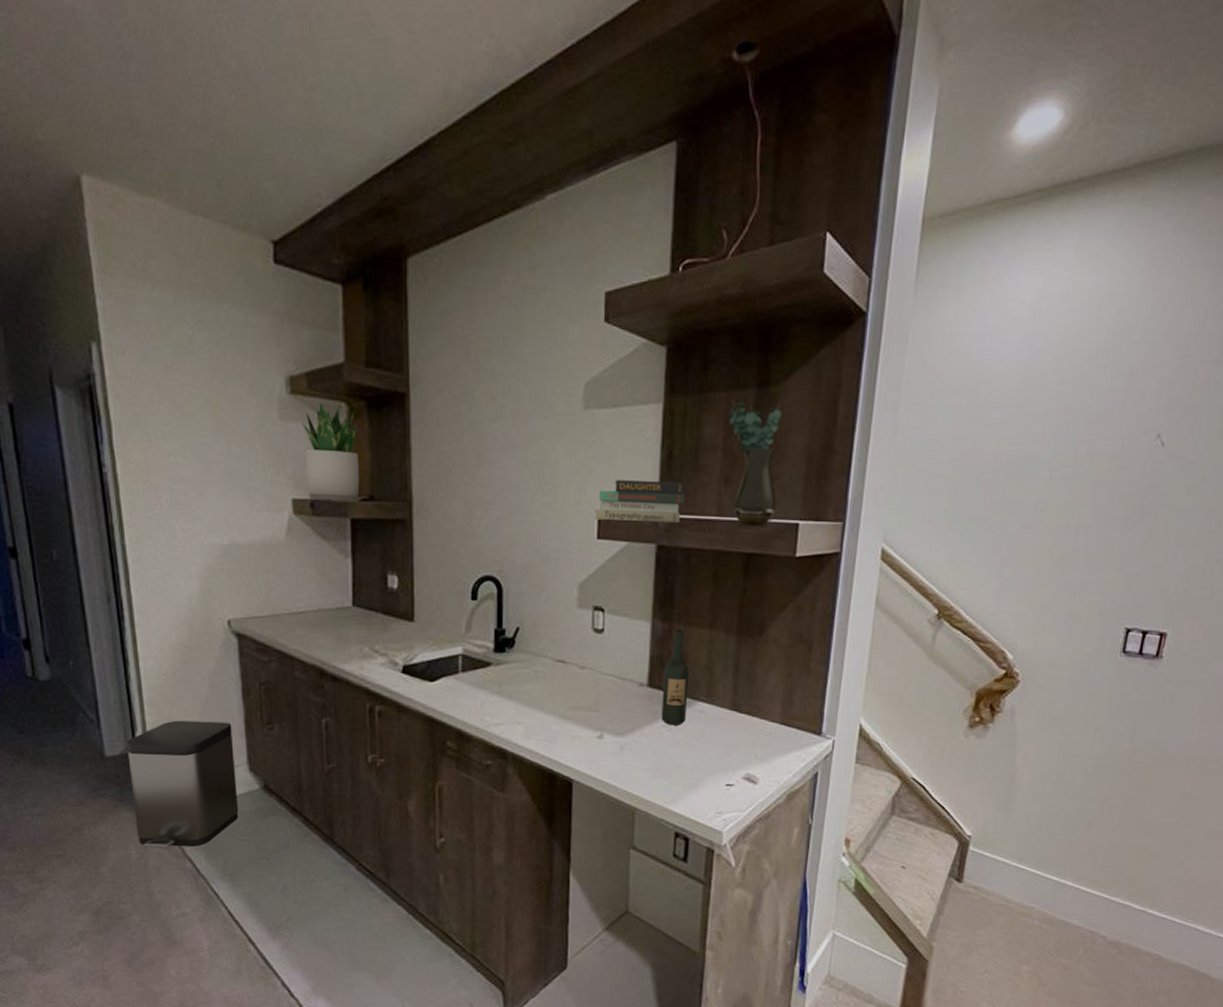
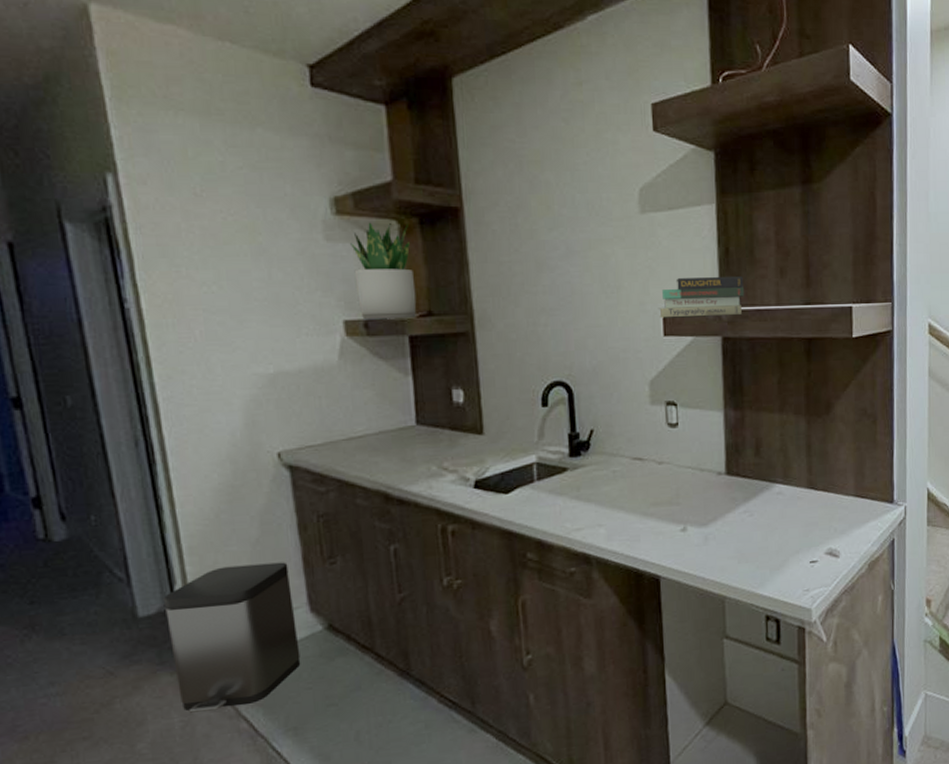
wine bottle: present [661,629,689,725] -> none [740,416,766,510]
vase: present [729,399,782,528] -> none [778,196,830,314]

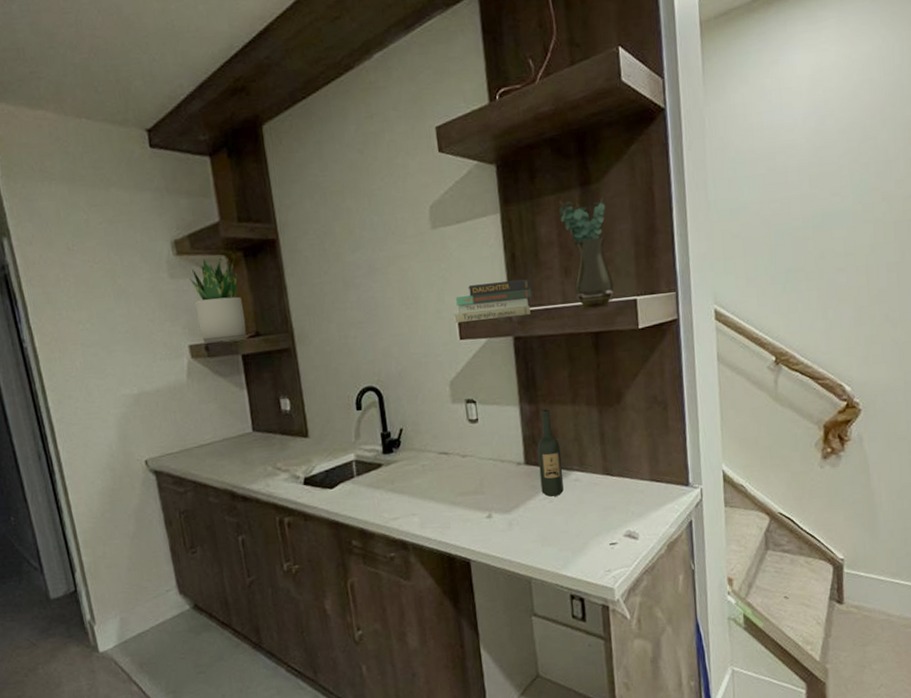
pedal bin: present [163,562,301,713] -> none [67,552,175,677]
wine bottle: none [740,416,766,510] -> present [537,409,564,497]
vase: none [778,196,830,314] -> present [559,198,614,310]

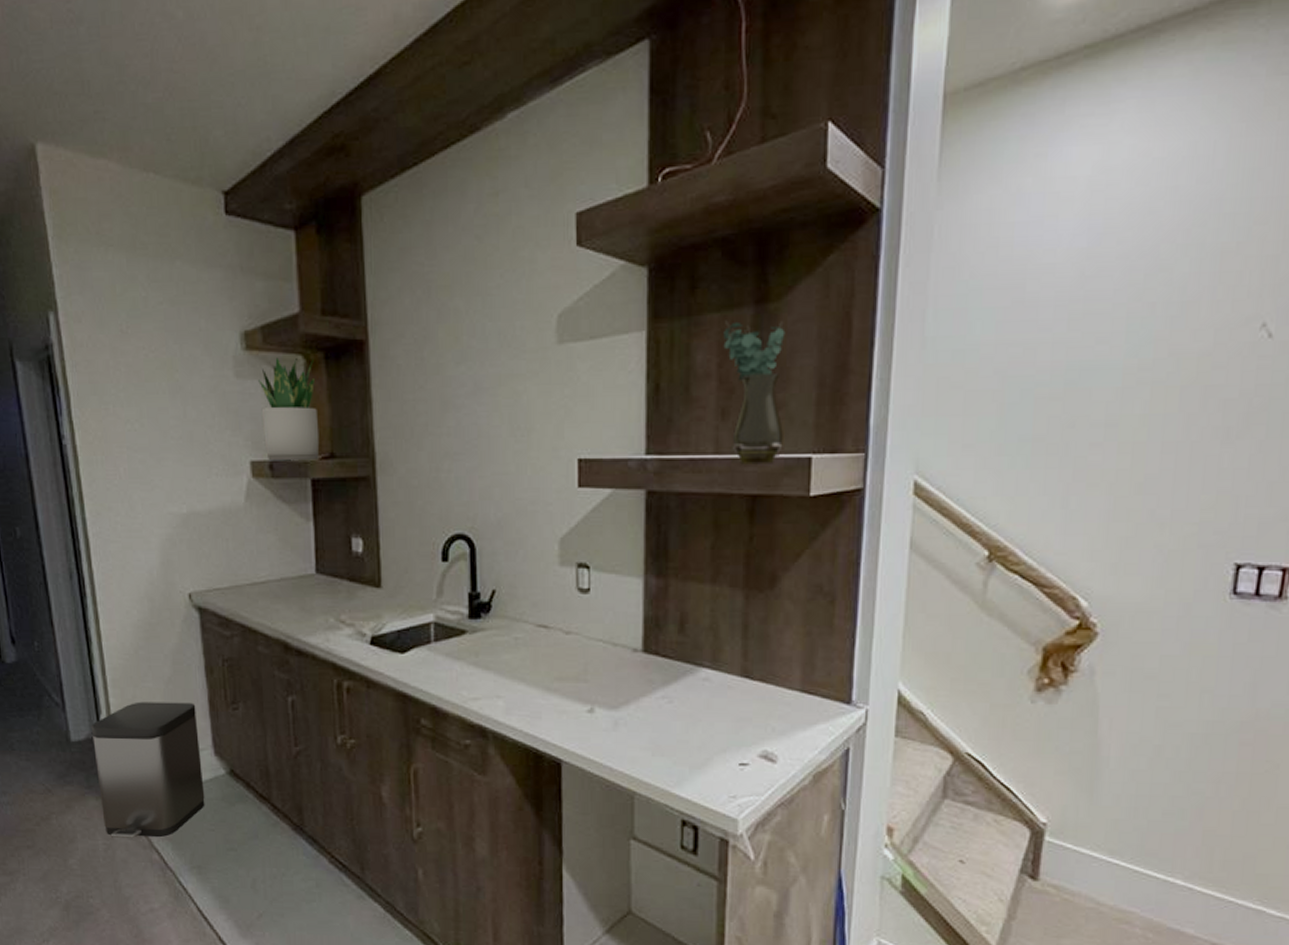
pedal bin: none [67,552,175,677] -> present [91,701,205,838]
books: present [454,279,533,324] -> none [574,419,676,467]
wine bottle: present [537,409,564,497] -> none [660,586,690,696]

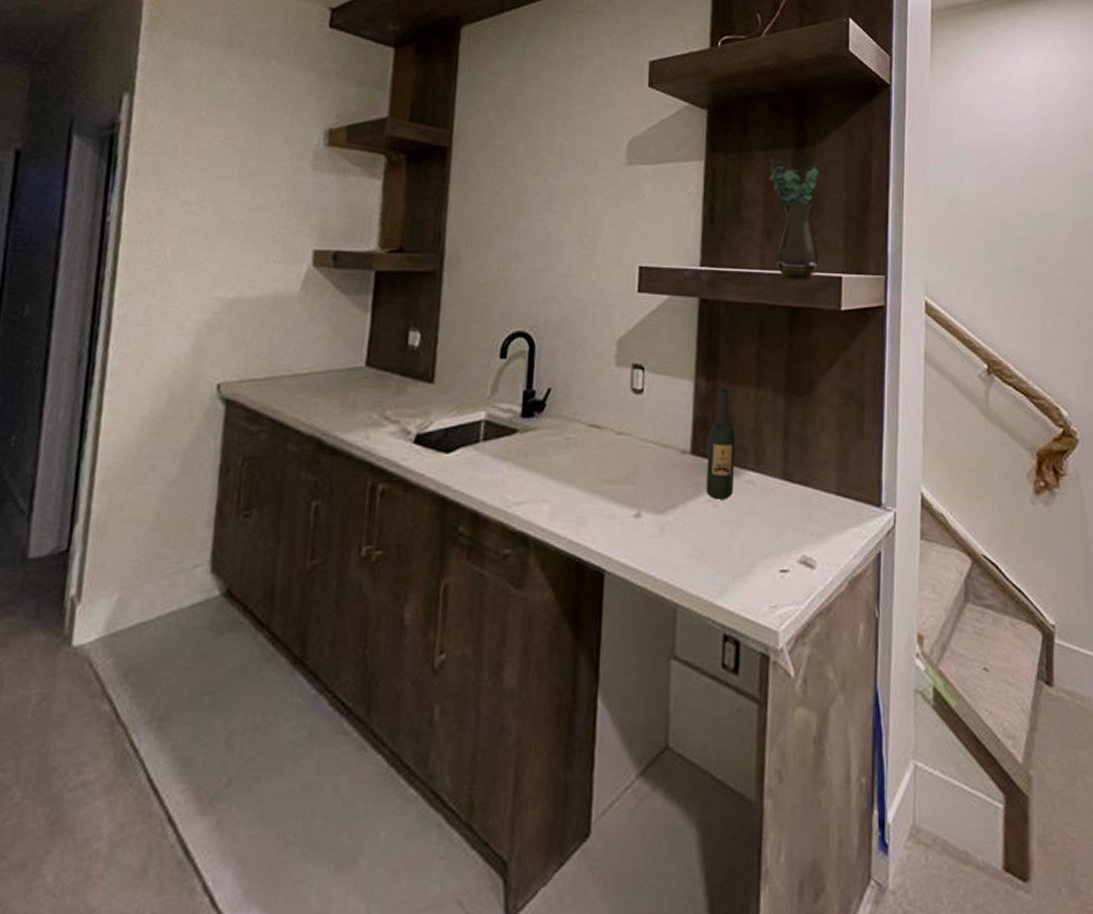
pedal bin: present [91,701,205,838] -> none [45,508,200,684]
planter: present [258,357,320,461] -> none [332,155,395,254]
wine bottle: none [660,586,690,696] -> present [706,388,736,499]

